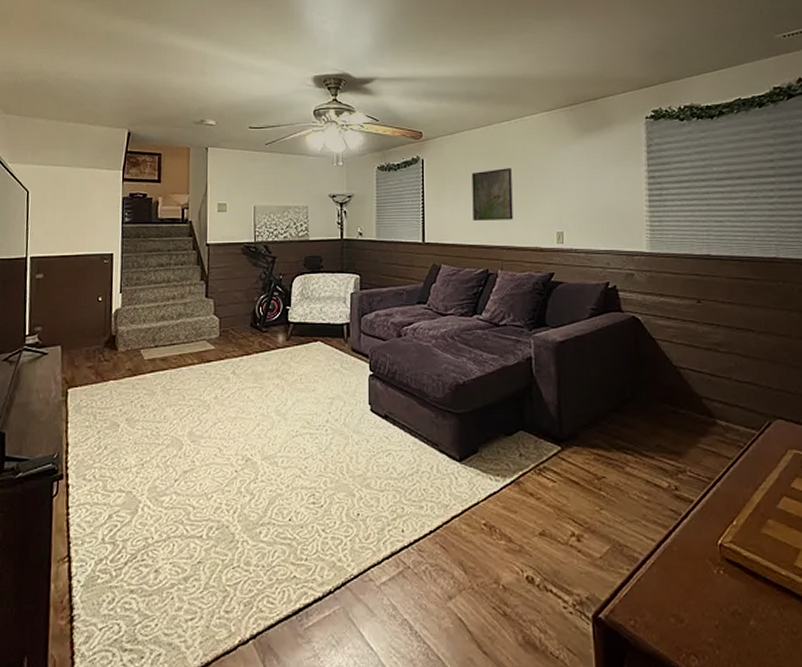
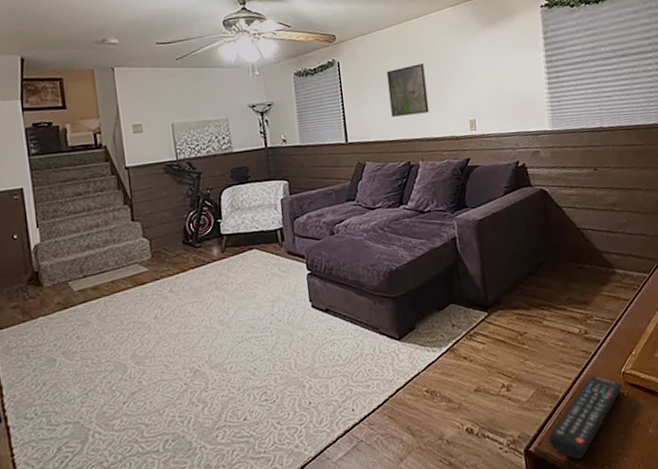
remote control: none [623,541,719,640] -> present [548,375,623,460]

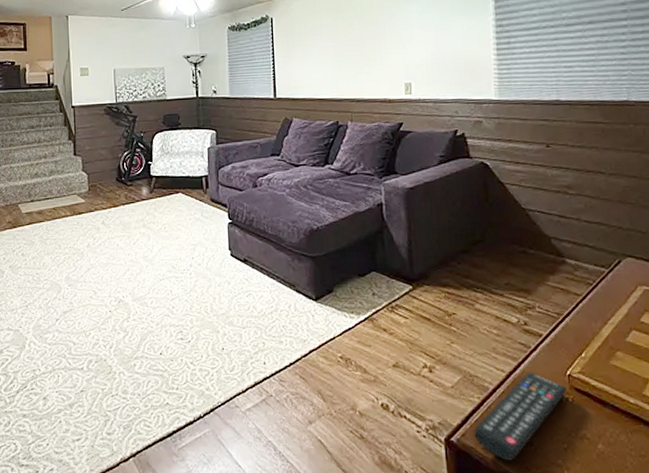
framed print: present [386,64,429,117] -> none [320,23,362,75]

